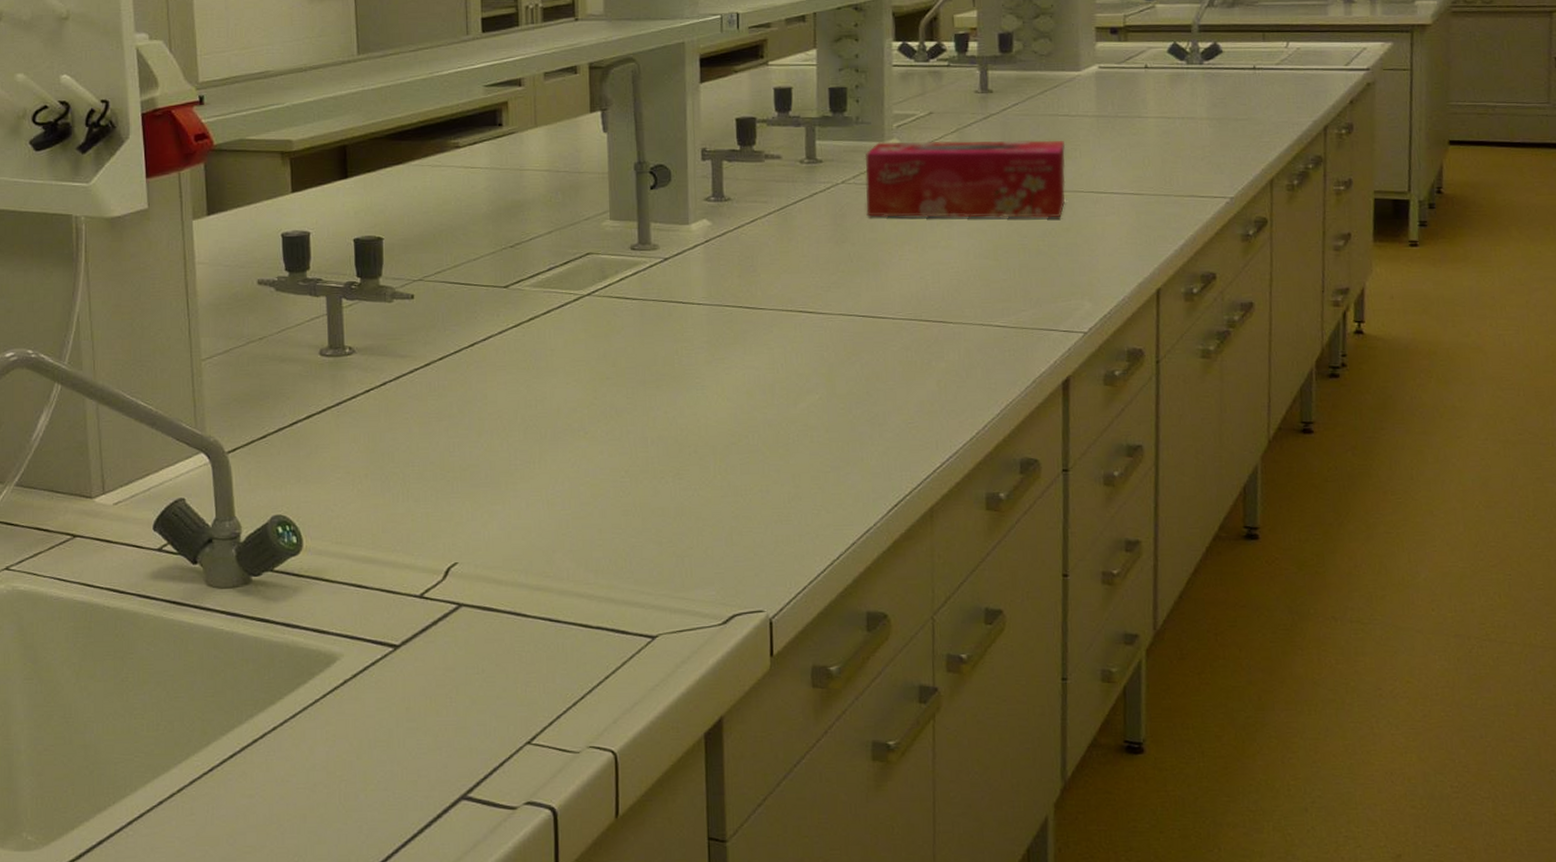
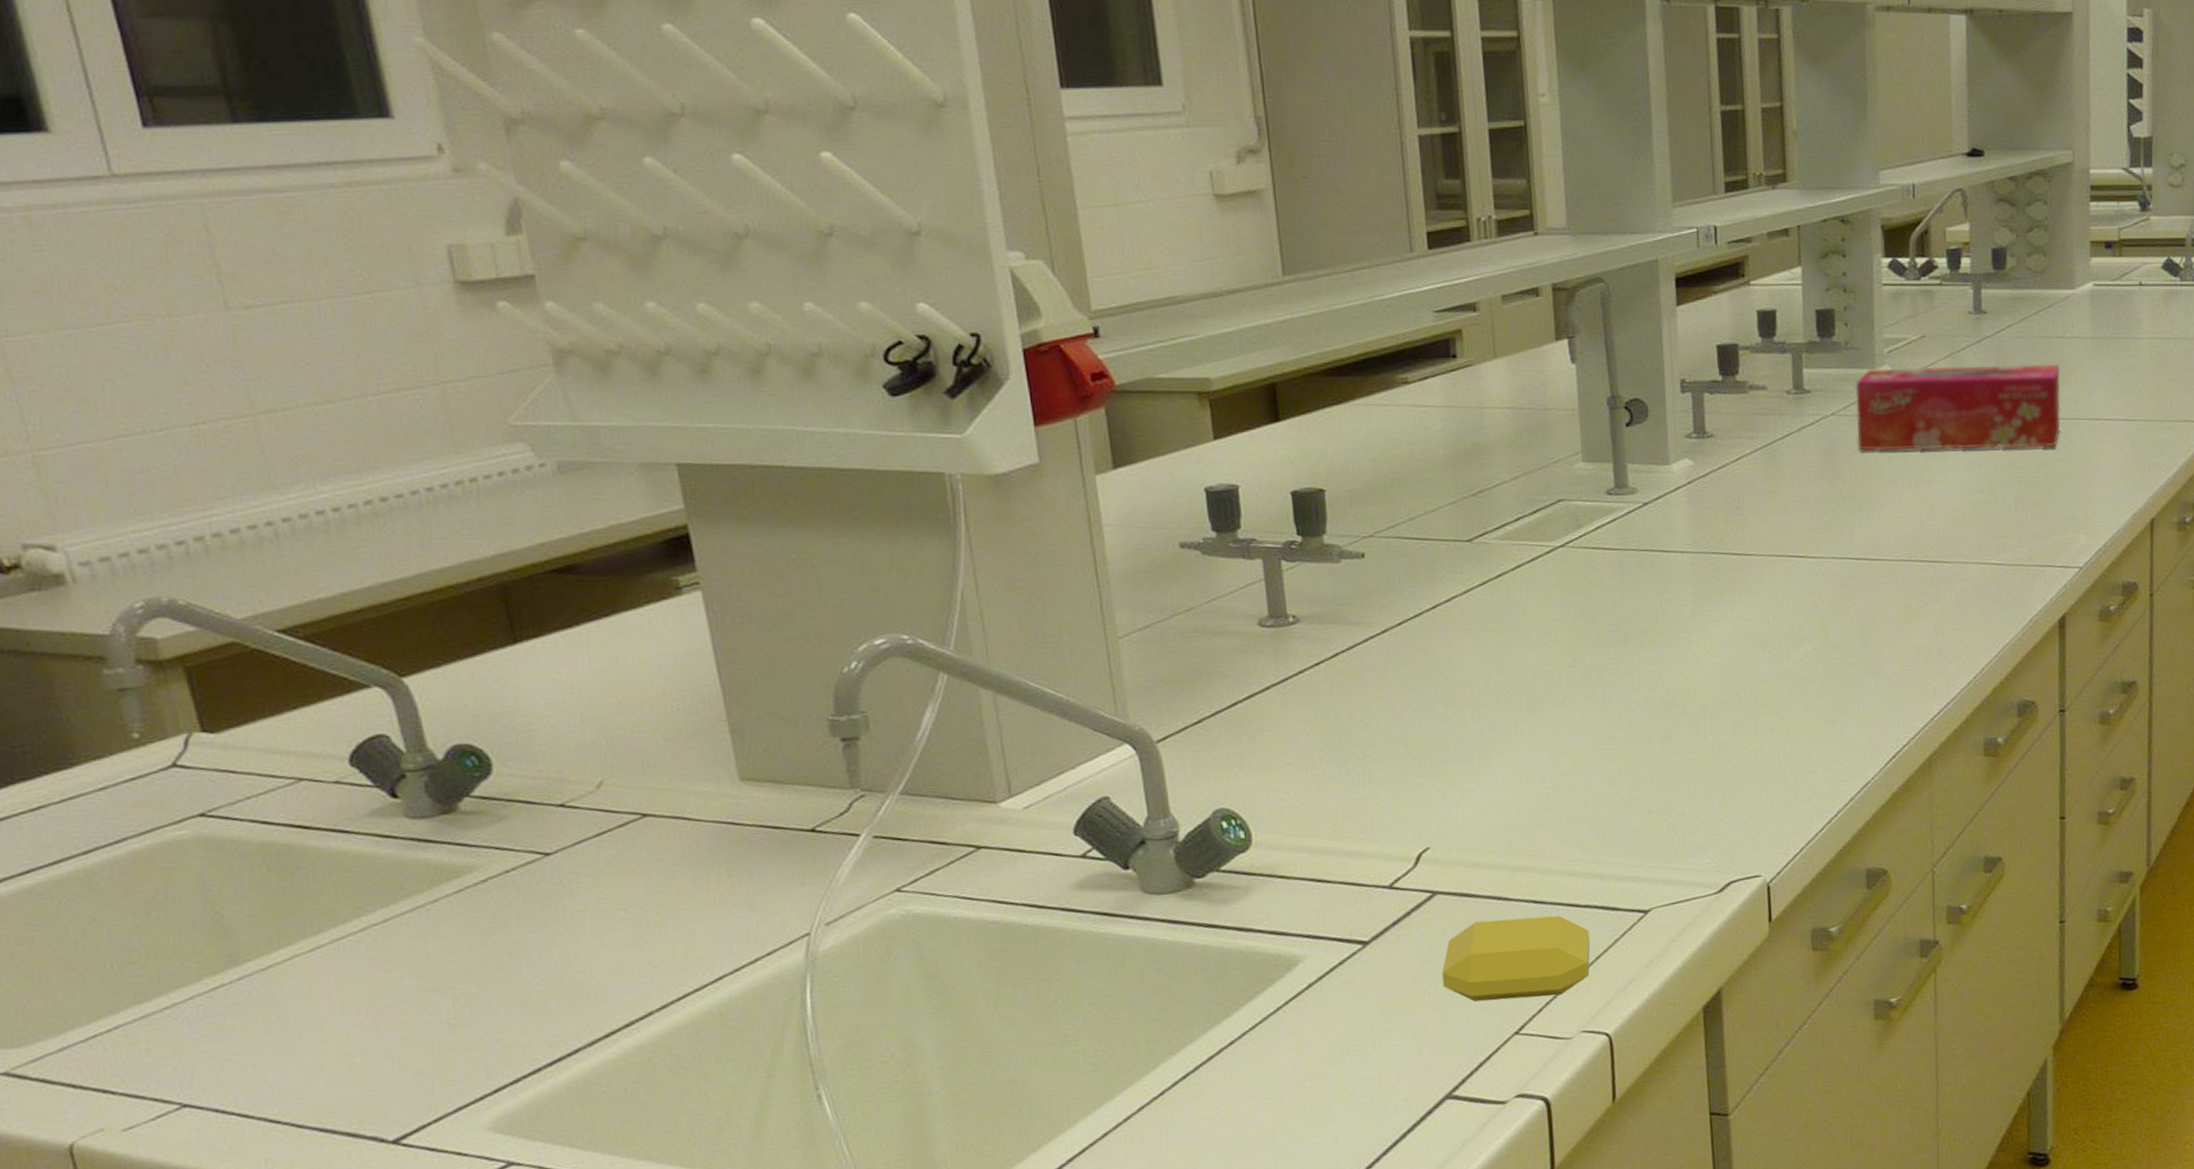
soap bar: none [463,634,600,711] -> present [1442,915,1591,1002]

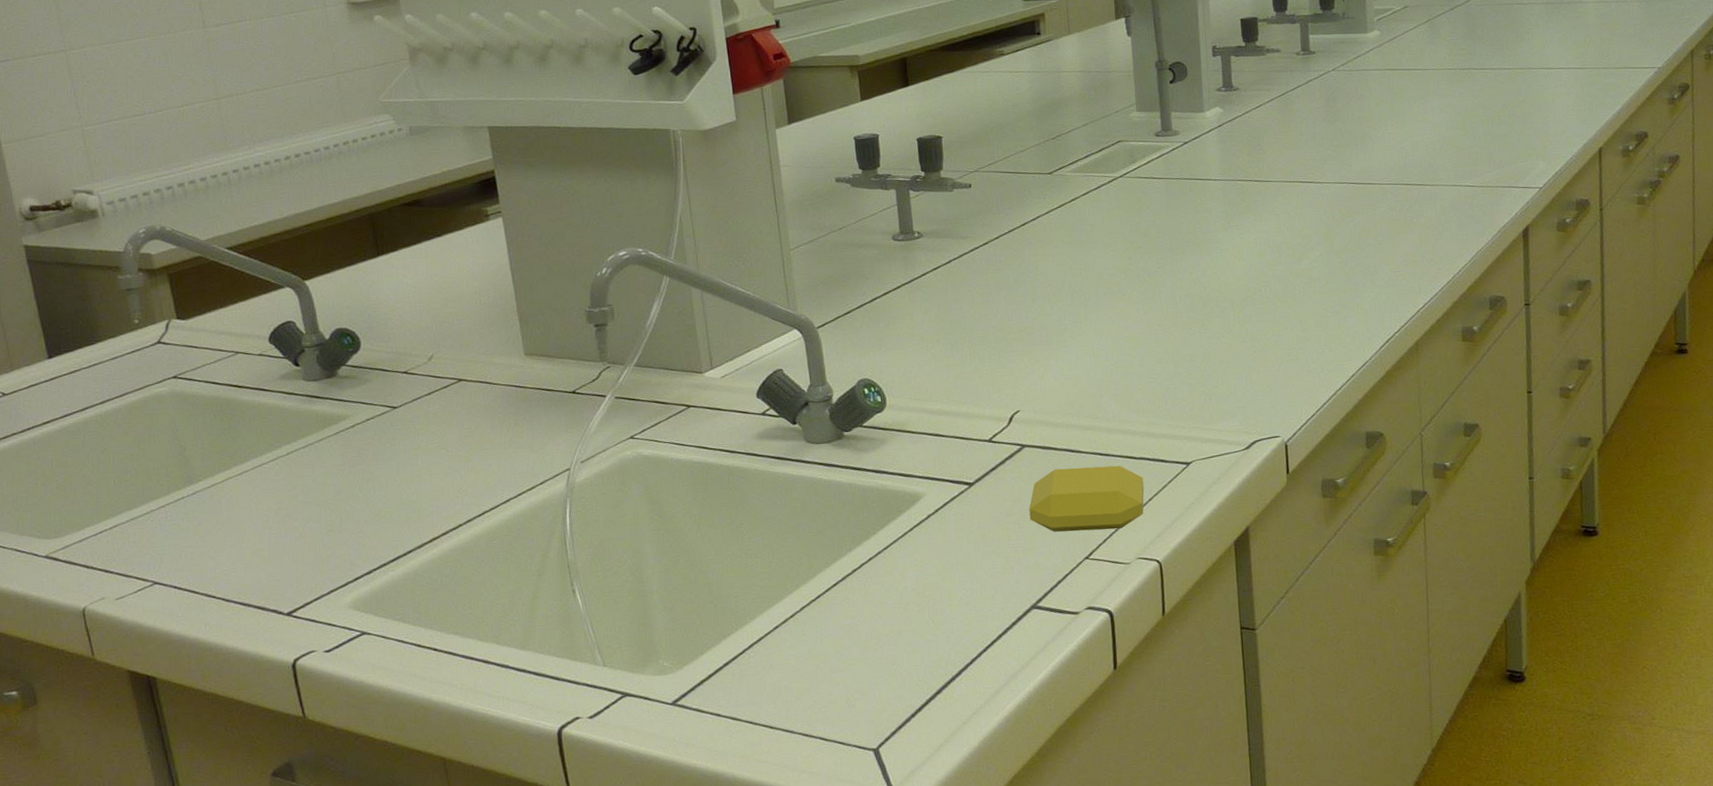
tissue box: present [1855,364,2061,452] -> none [1351,26,1521,98]

